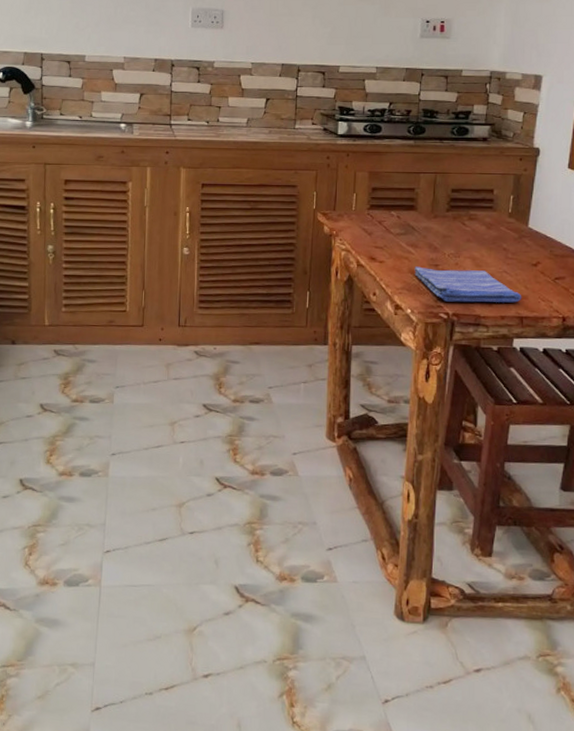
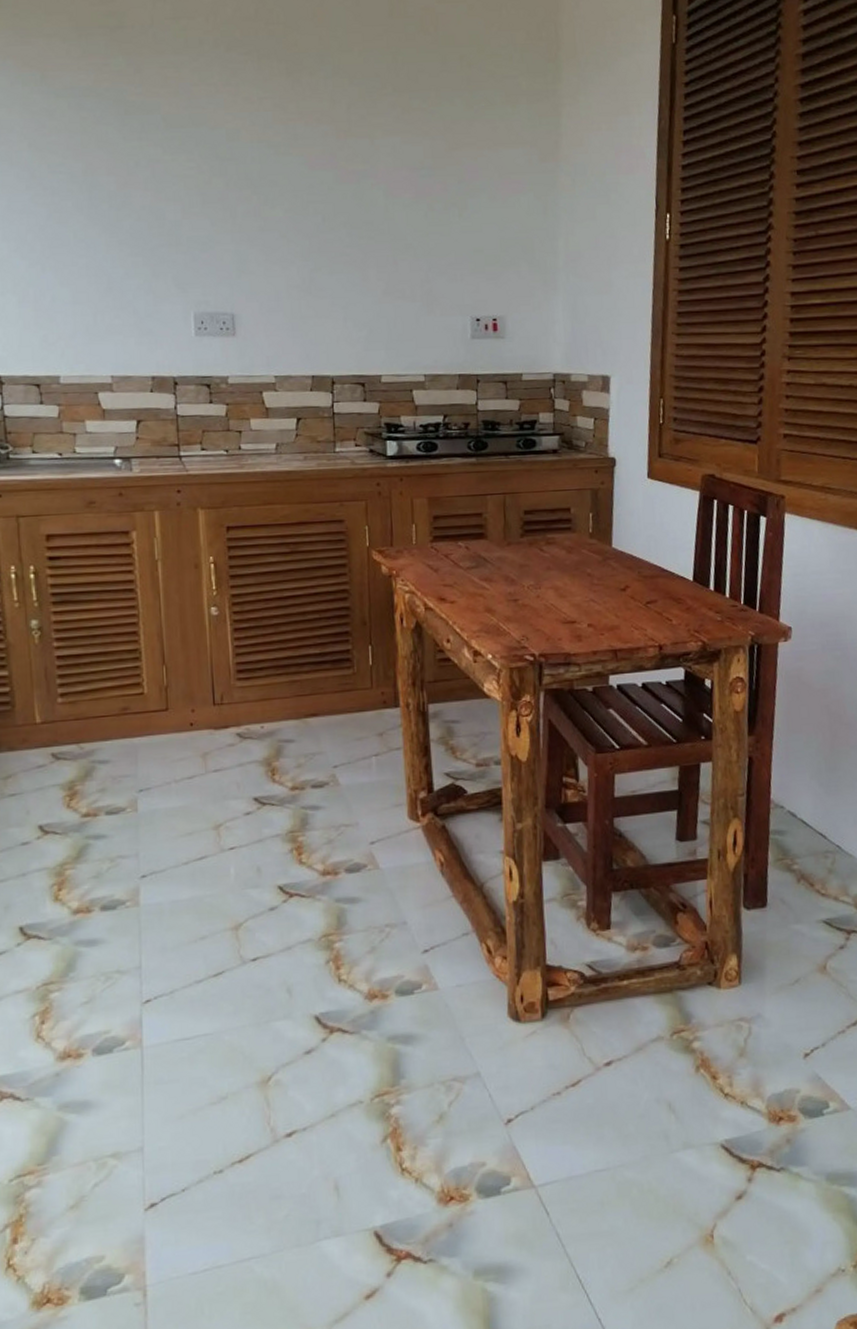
dish towel: present [414,266,522,303] -> none [491,601,614,641]

